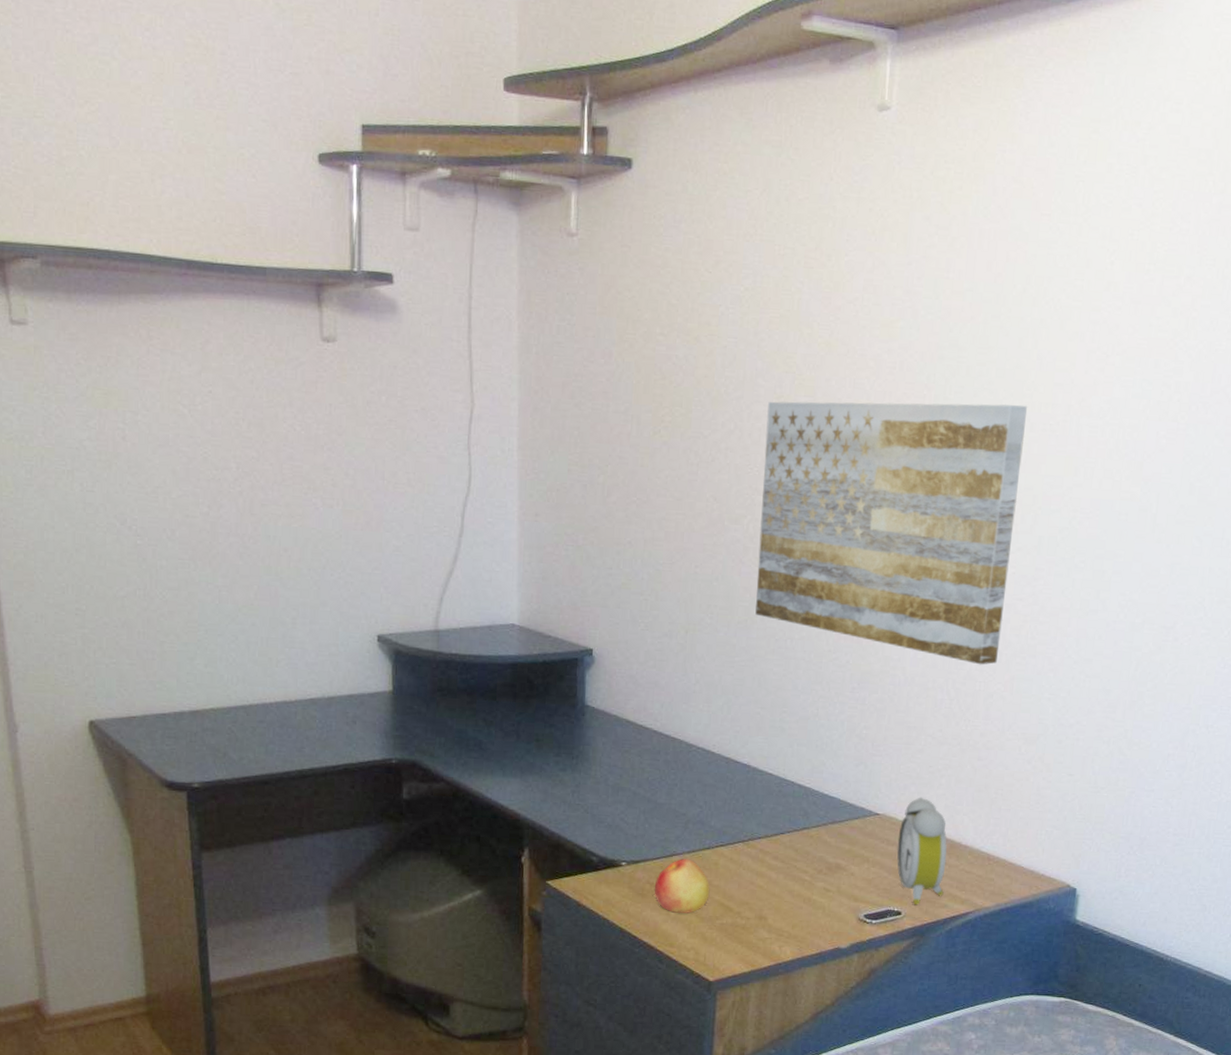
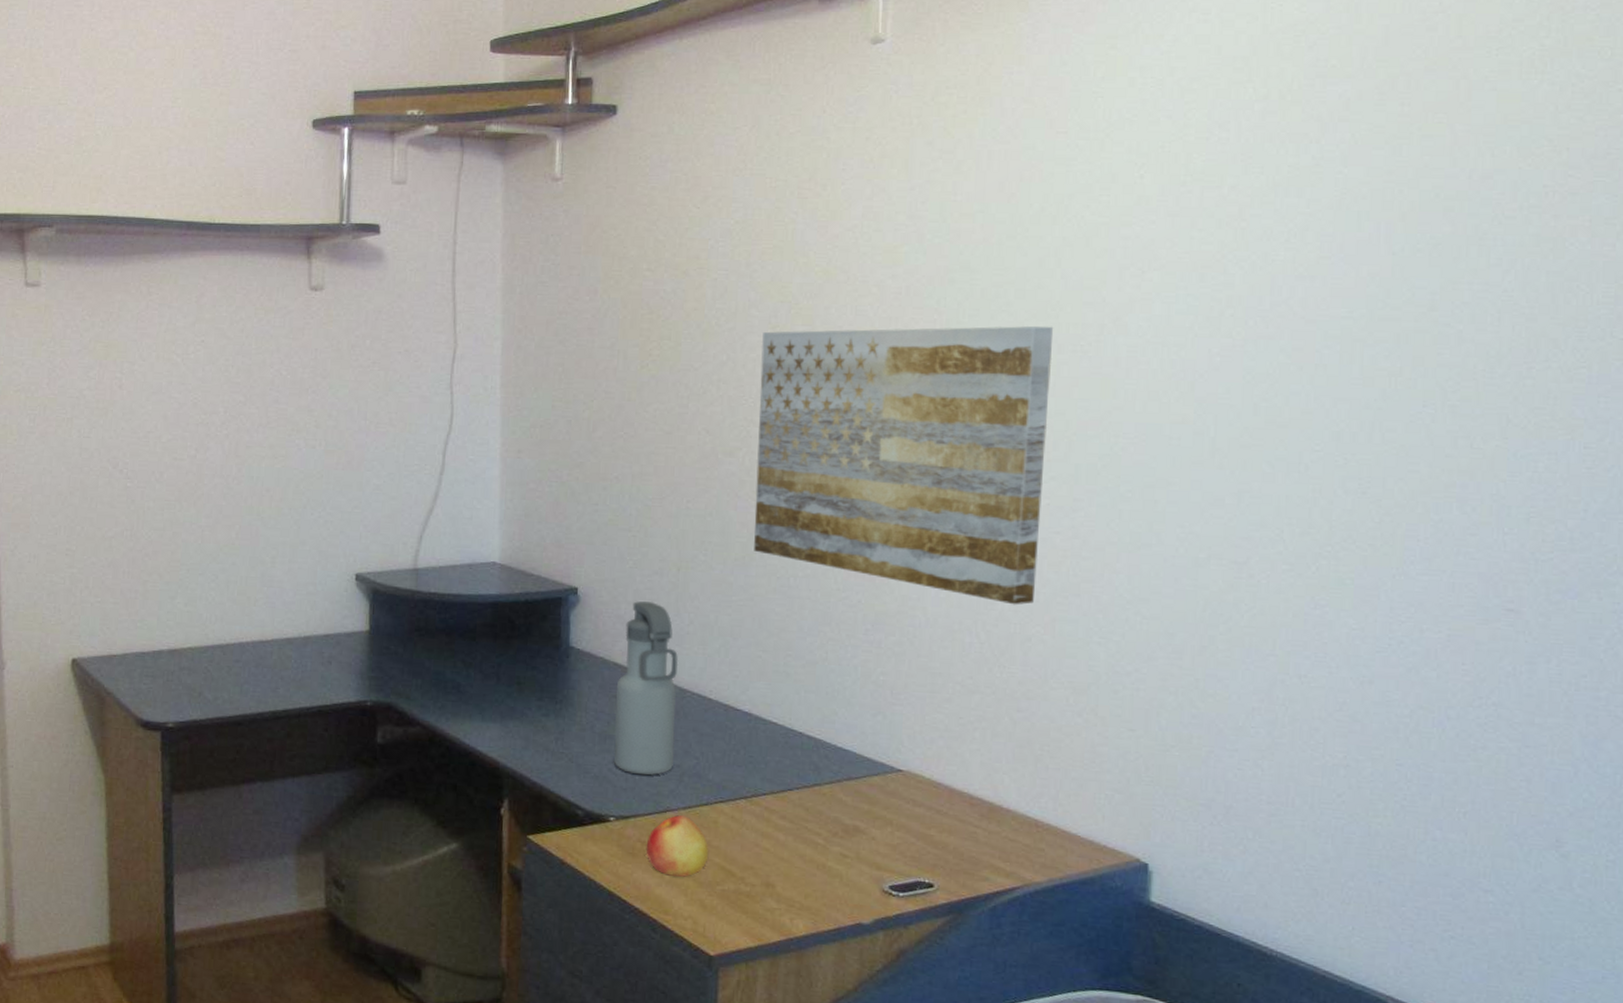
water bottle: none [626,662,685,824] -> present [614,601,679,775]
alarm clock: present [896,796,947,906] -> none [925,752,986,877]

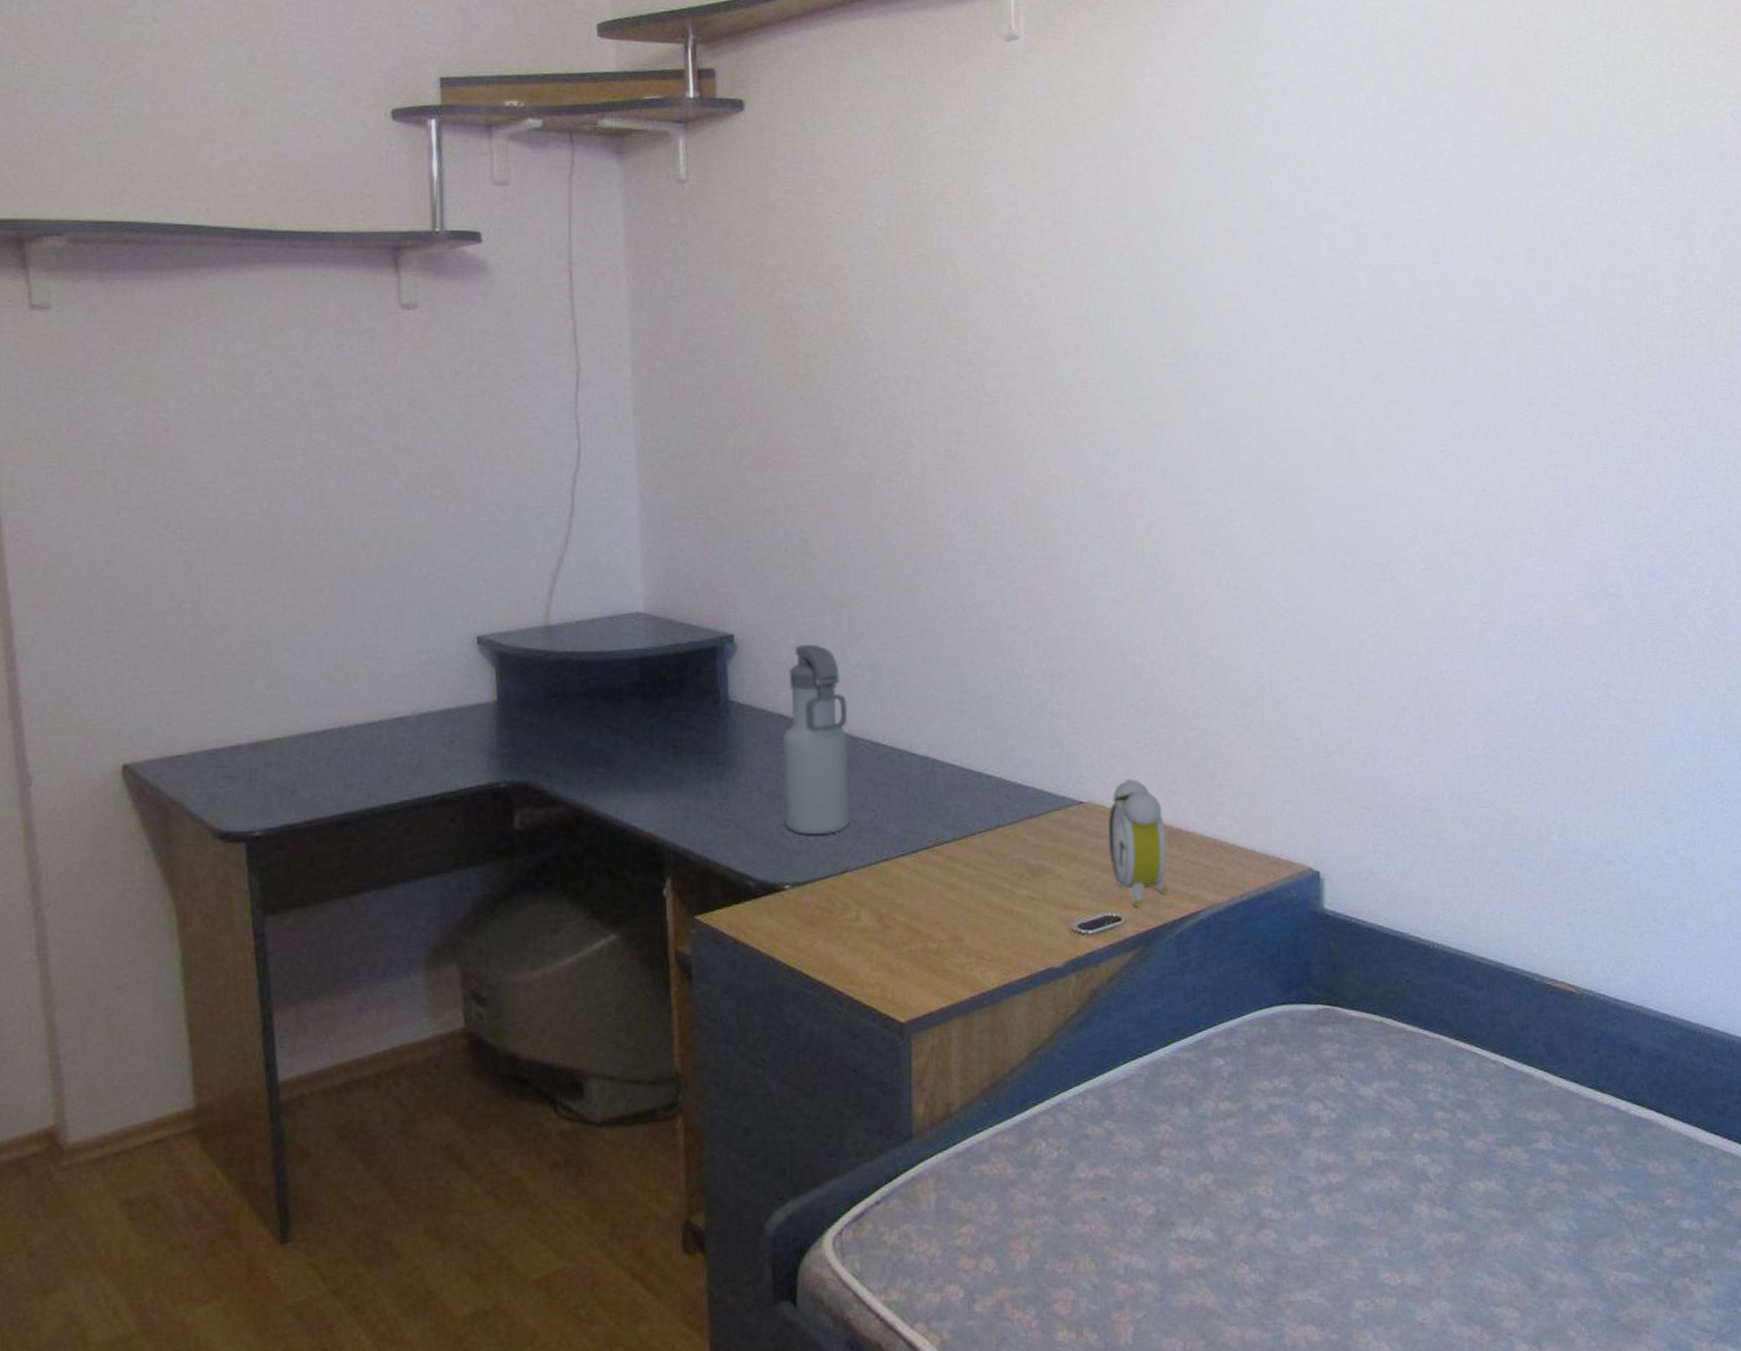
apple: present [646,815,709,878] -> none [826,875,893,943]
wall art: present [754,326,1054,605] -> none [914,334,1200,622]
alarm clock: none [925,752,986,877] -> present [1108,778,1168,908]

